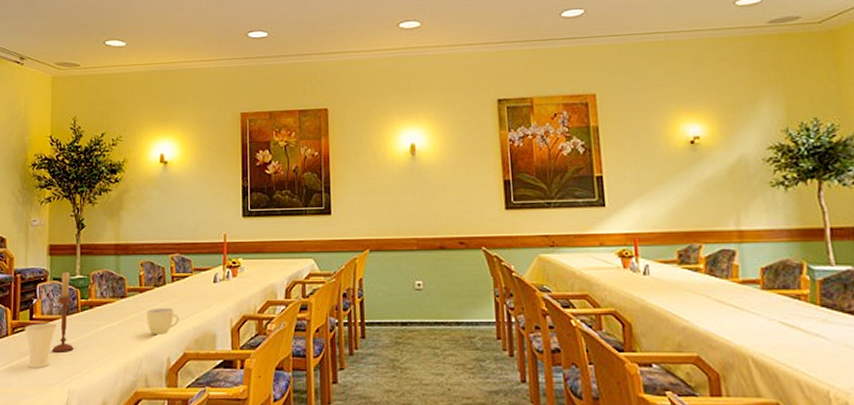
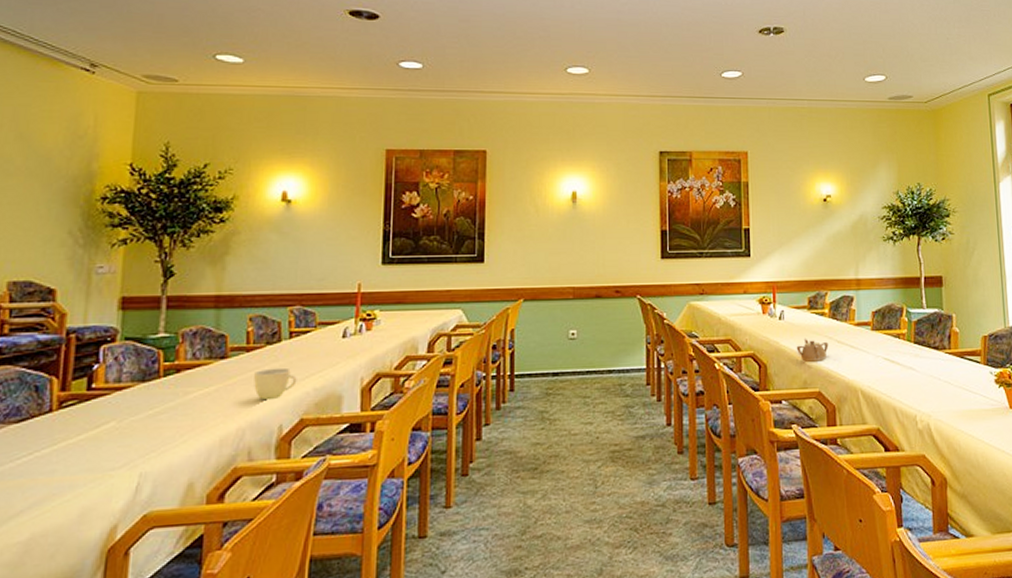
cup: present [24,323,57,368] -> none [78,393,127,450]
candlestick: present [52,271,74,352] -> none [119,329,151,429]
teapot: none [666,296,707,324] -> present [796,338,829,363]

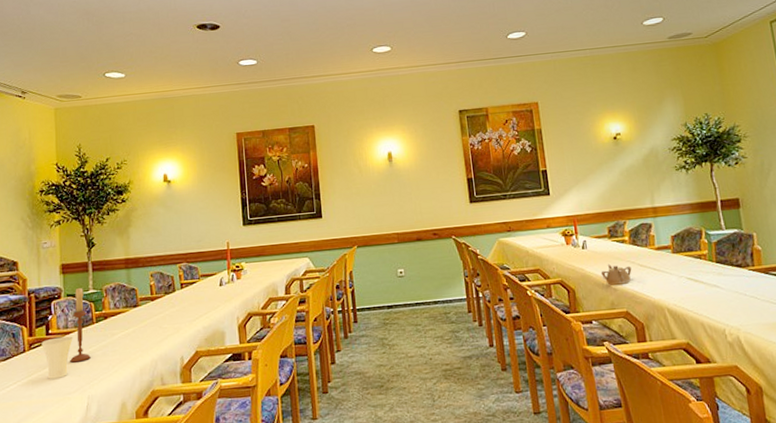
cup: none [78,393,127,450] -> present [41,336,73,379]
candlestick: none [119,329,151,429] -> present [70,287,91,363]
cup: present [254,367,297,401] -> none [159,311,190,338]

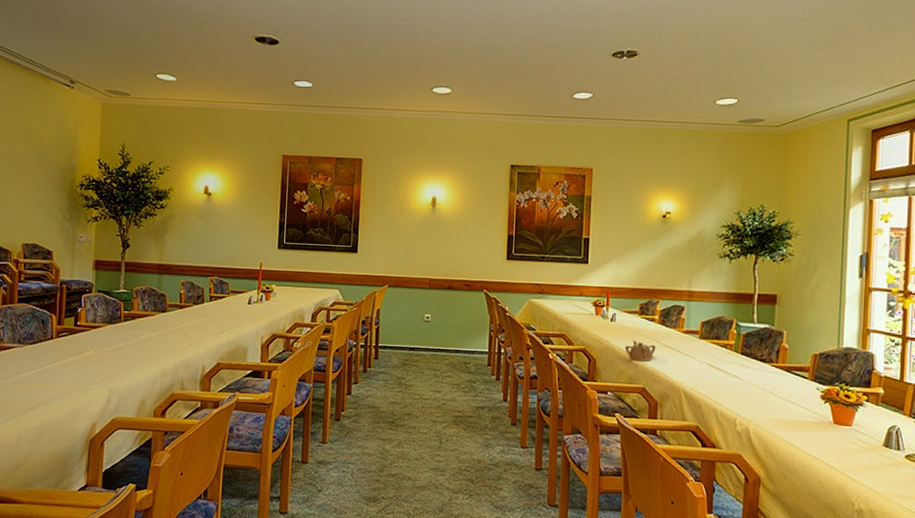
cup: present [41,336,73,379] -> none [69,329,100,369]
candlestick: present [70,287,91,363] -> none [95,285,116,357]

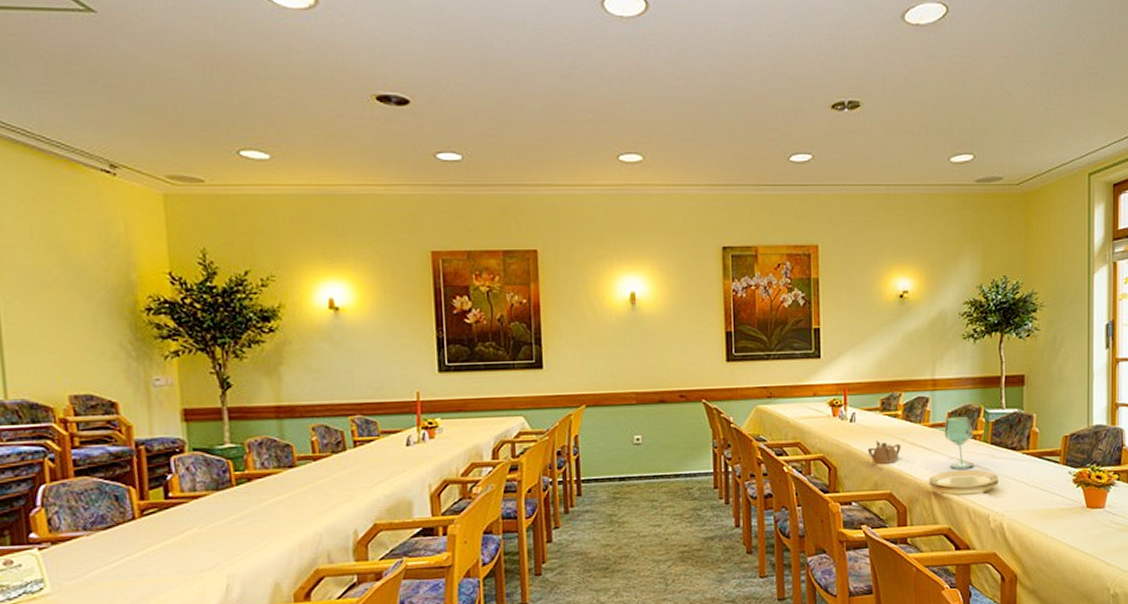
plate: none [680,374,748,398] -> present [929,469,1000,496]
wine glass: none [697,326,725,374] -> present [944,416,973,469]

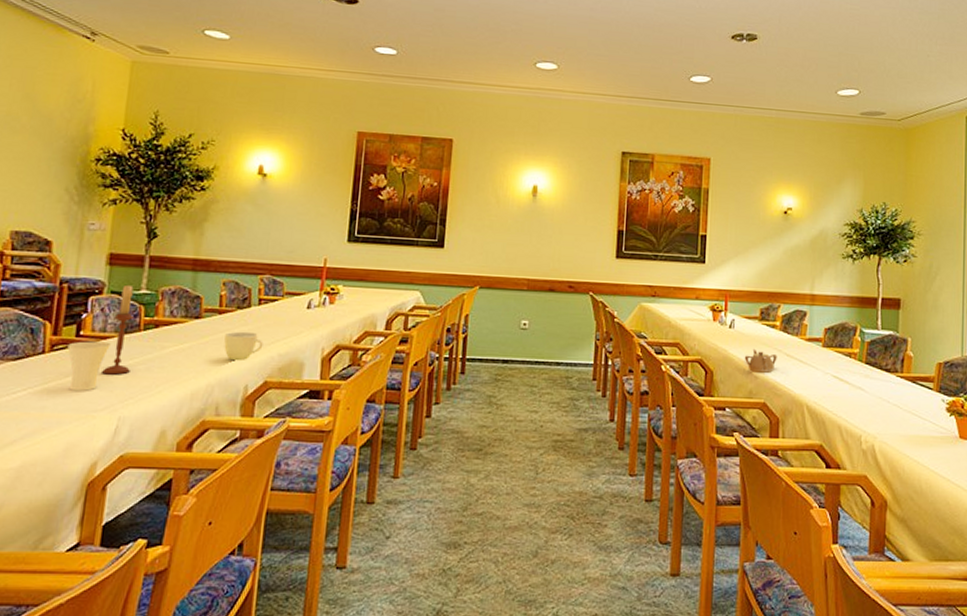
cup: none [158,501,204,554] -> present [67,341,111,391]
candlestick: none [201,440,230,534] -> present [102,284,134,375]
cup: none [324,475,366,507] -> present [224,331,263,362]
plate: present [929,469,1000,496] -> none [802,386,873,413]
wine glass: present [944,416,973,469] -> none [820,332,849,386]

